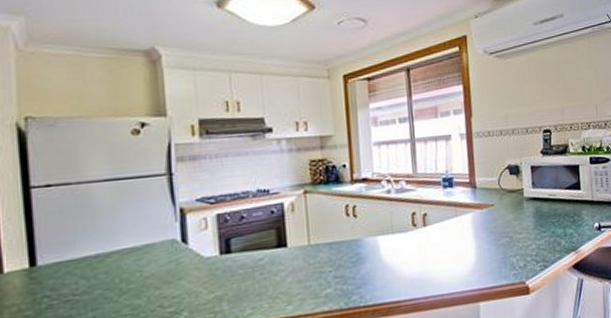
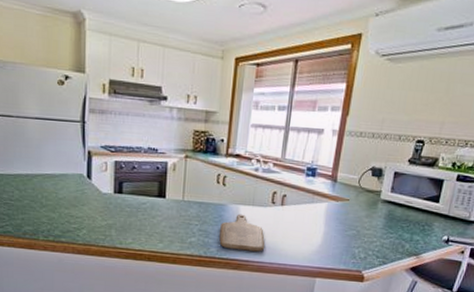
cutting board: none [359,245,416,293] -> present [219,214,265,252]

